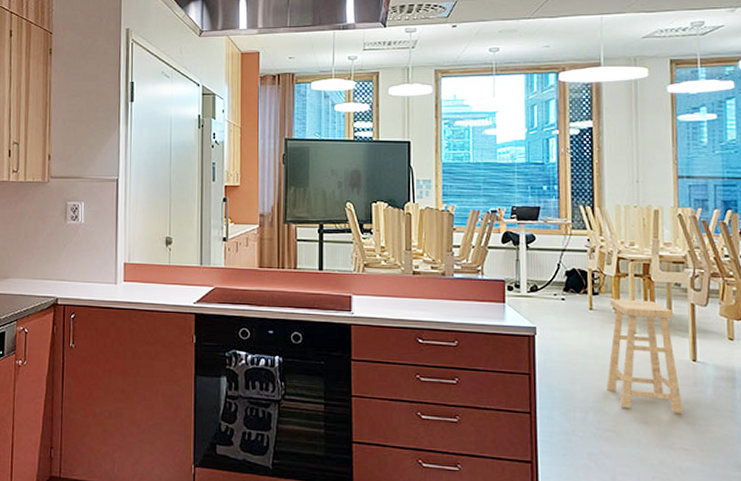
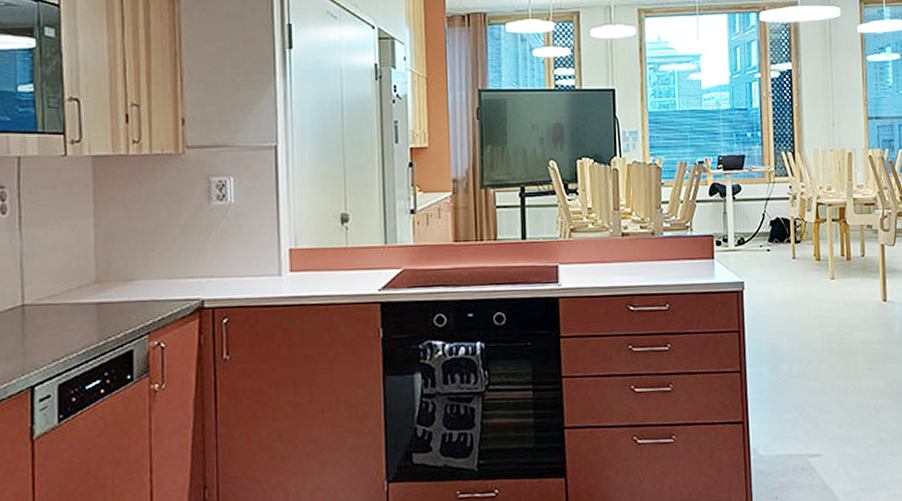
stool: present [606,298,683,415] -> none [809,244,876,355]

